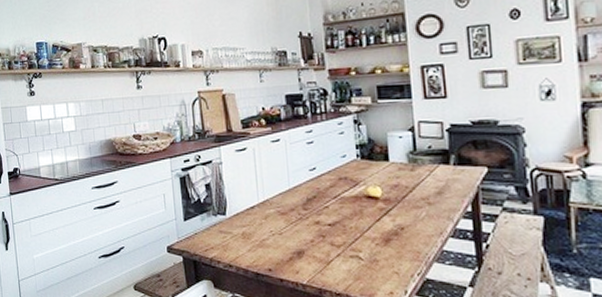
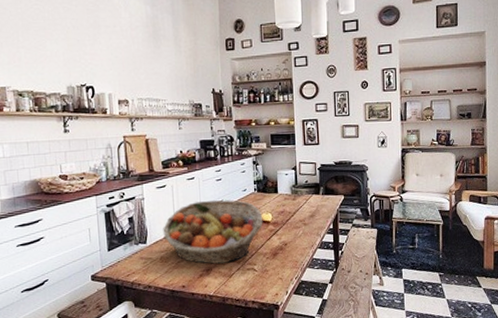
fruit basket: none [244,168,370,246] -> present [163,200,263,264]

